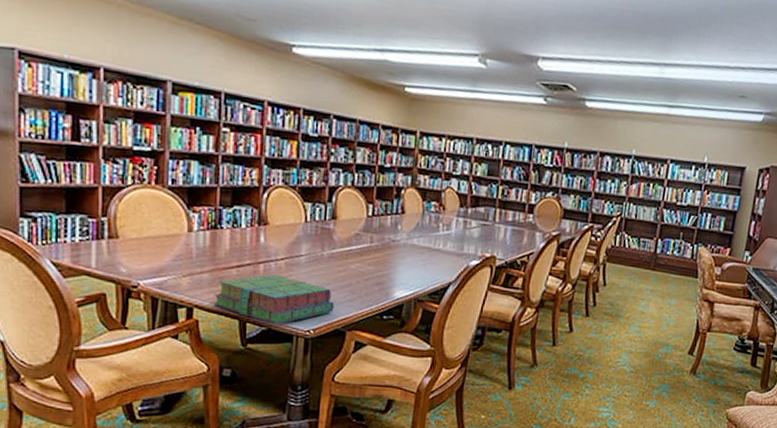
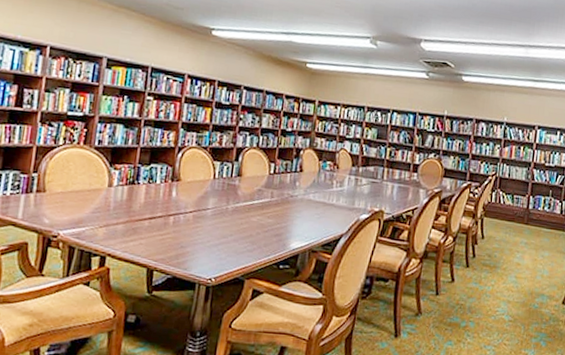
stack of books: present [213,274,335,325] -> none [124,226,236,274]

